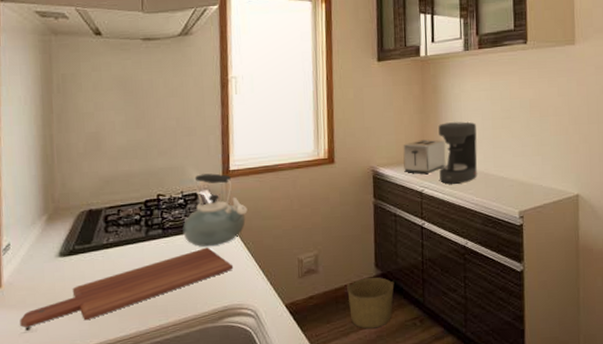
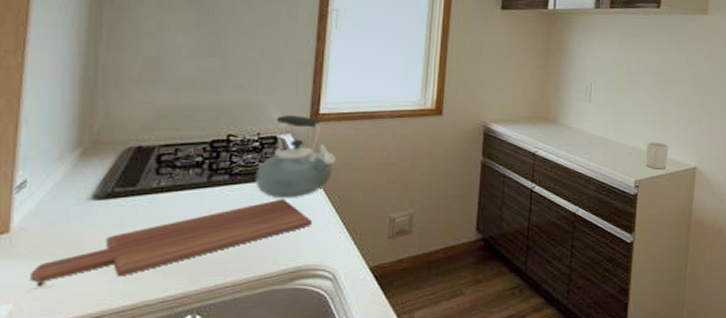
basket: present [347,277,394,329] -> none [442,241,496,297]
toaster: present [403,139,446,175] -> none [518,97,566,135]
coffee maker: present [438,121,477,184] -> none [556,82,600,147]
mug: none [527,173,550,199] -> present [645,142,669,169]

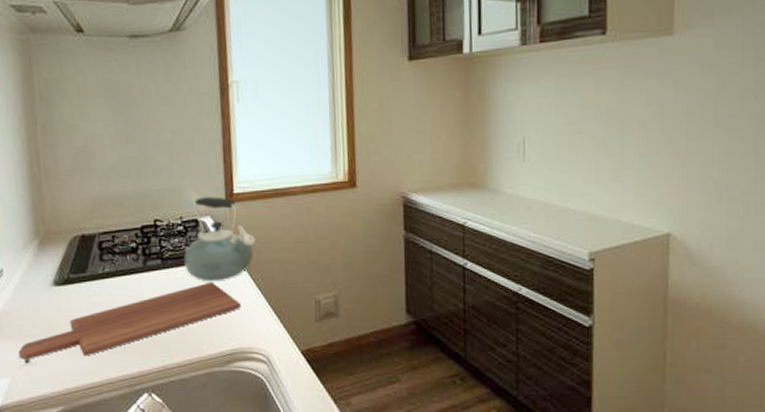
mug: present [645,142,669,169] -> none [600,204,631,238]

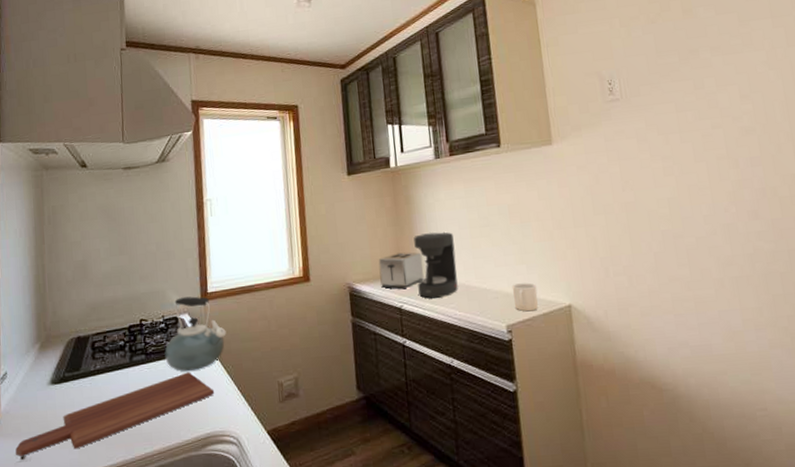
toaster: none [440,159,495,204] -> present [378,252,424,290]
coffee maker: none [486,137,536,216] -> present [413,232,458,299]
mug: none [600,204,631,238] -> present [512,283,538,312]

